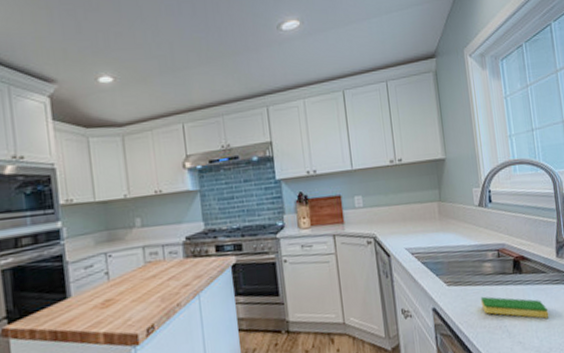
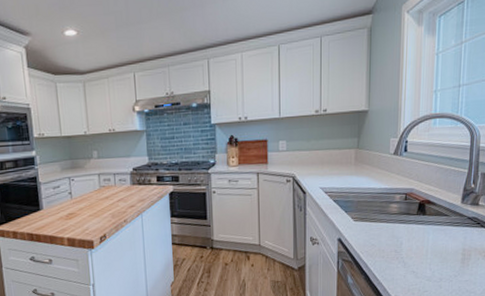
dish sponge: present [480,296,549,319] -> none [382,232,445,254]

